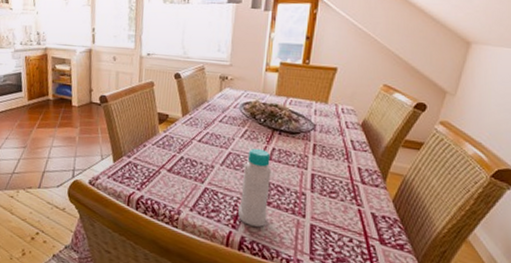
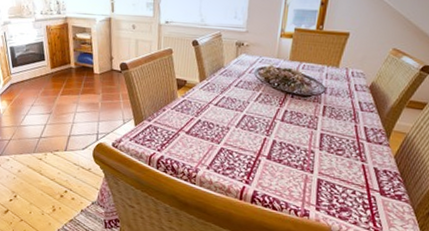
bottle: present [238,148,271,227] -> none [251,110,283,182]

